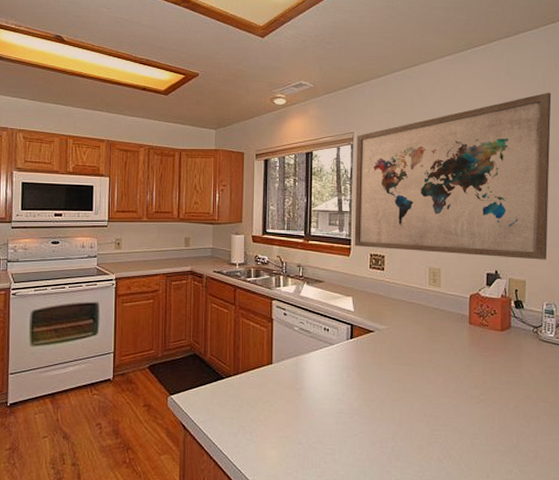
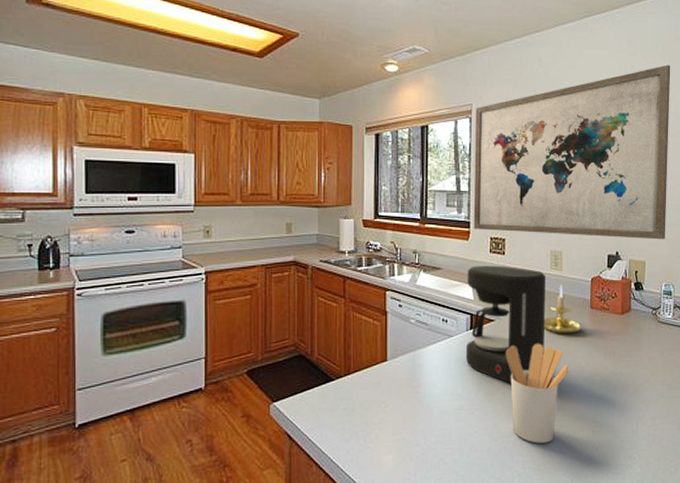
coffee maker: none [345,280,425,391] -> present [465,265,547,383]
utensil holder: none [384,355,447,451] -> present [505,344,569,443]
candle holder: none [423,300,459,348] -> present [544,285,581,334]

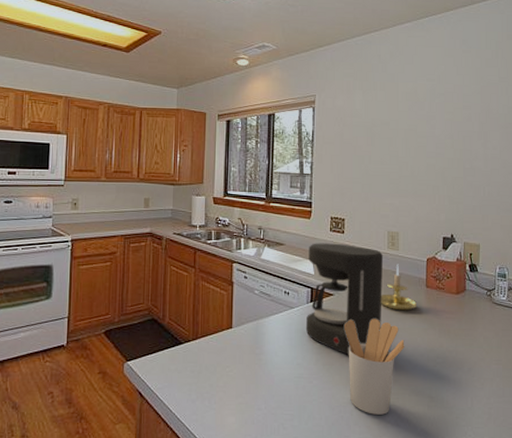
wall art: present [473,64,671,240] -> none [315,61,504,225]

